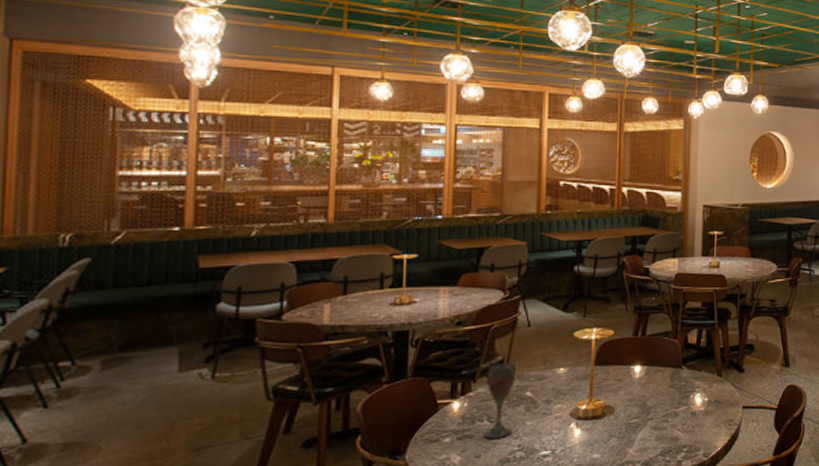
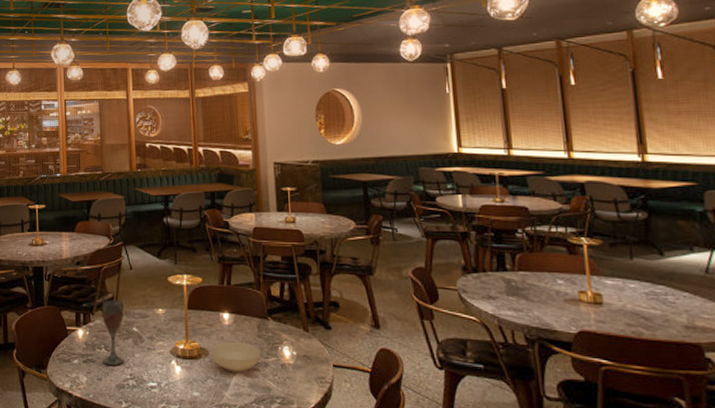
bowl: none [616,394,671,428] -> present [210,341,261,373]

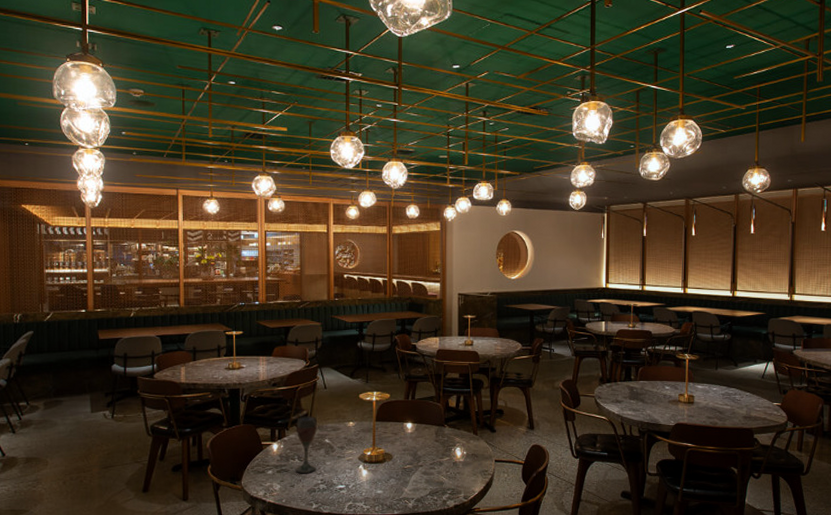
bowl: present [210,341,261,373] -> none [394,446,437,472]

